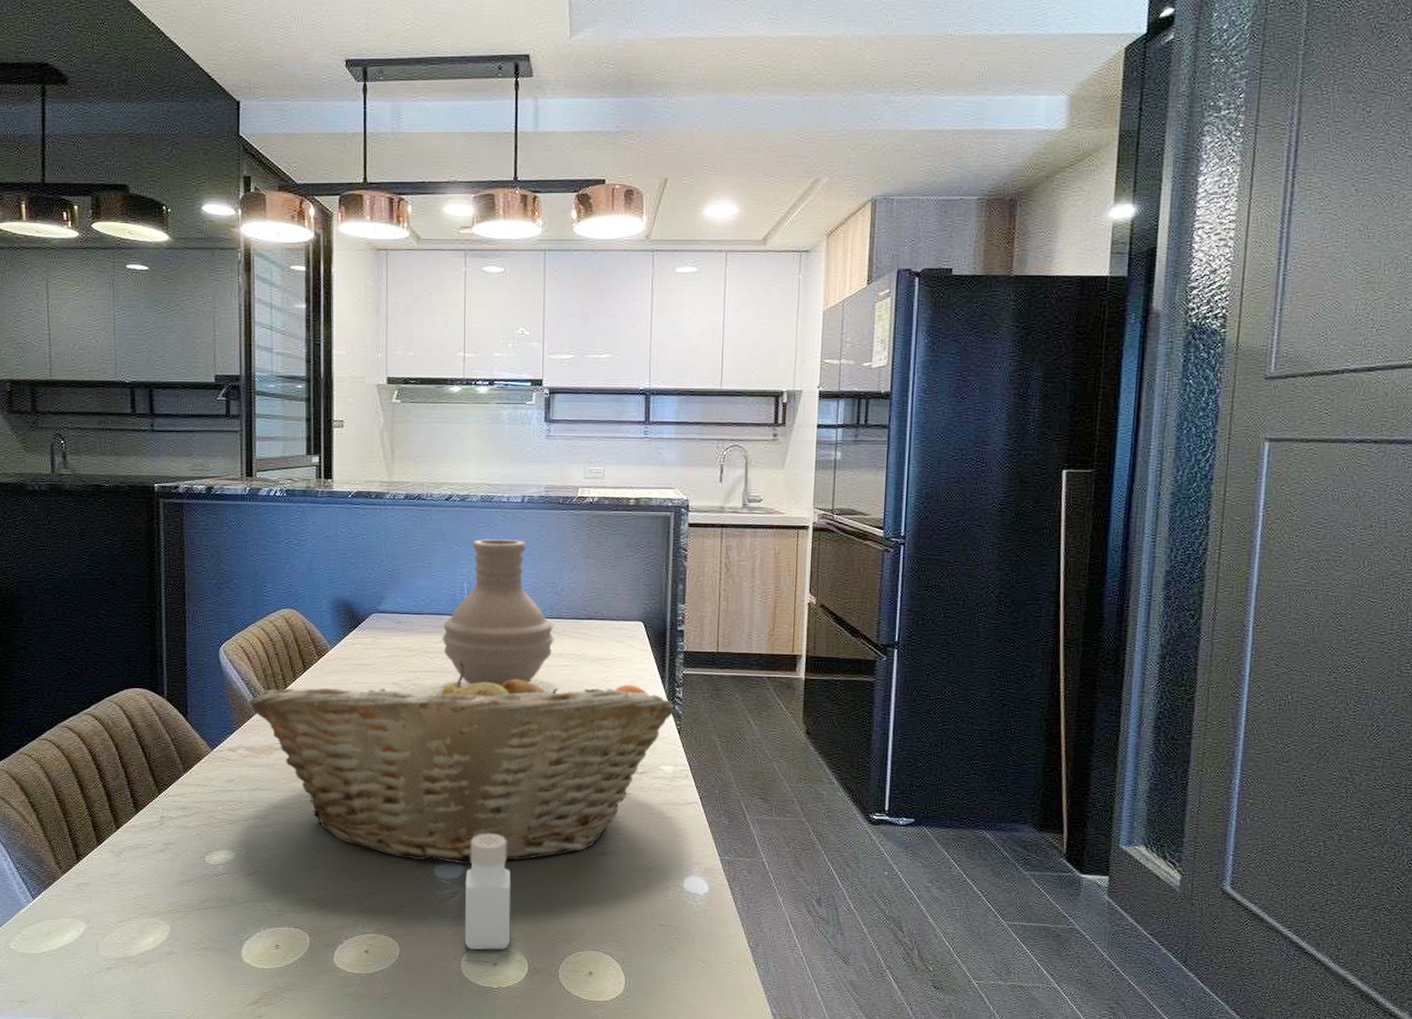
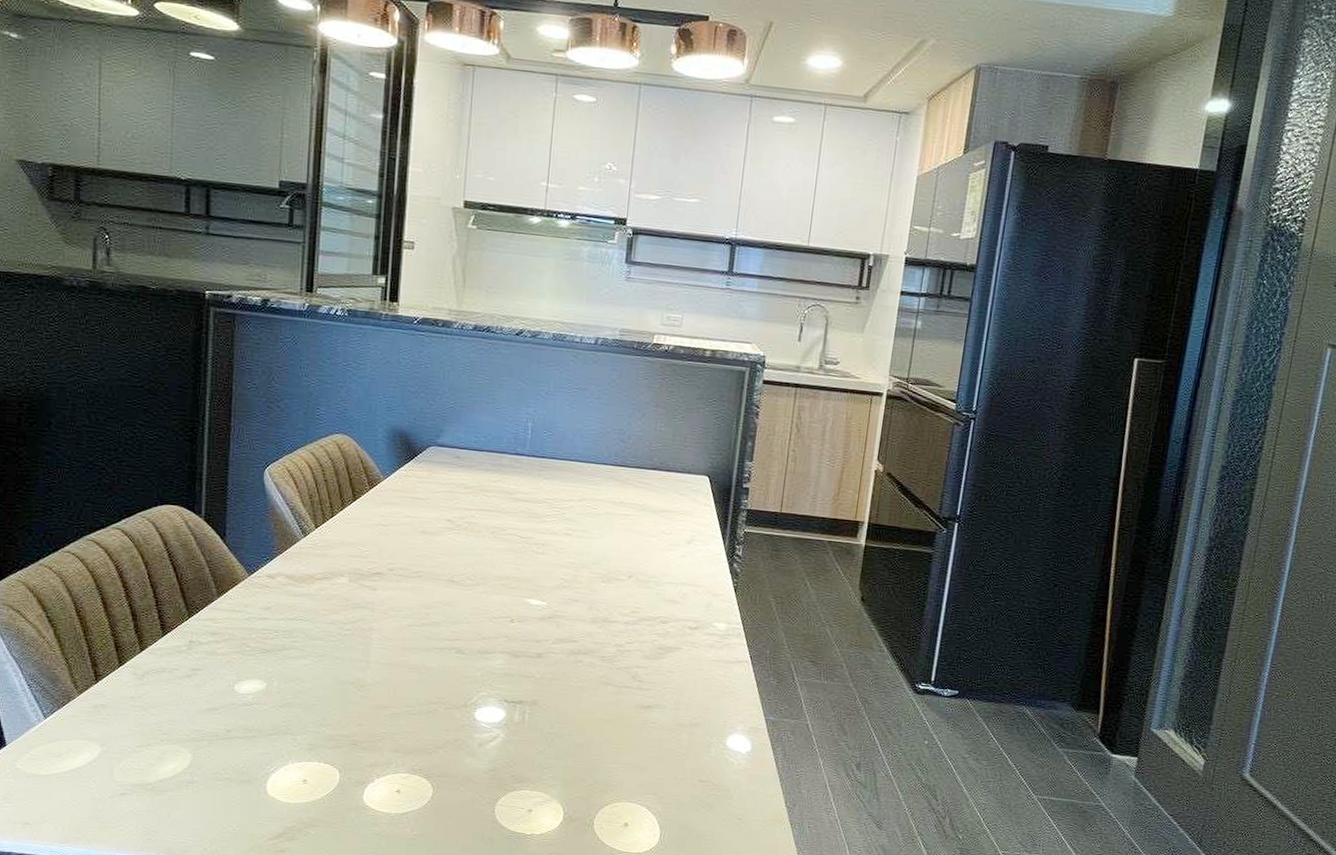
fruit basket: present [250,661,674,865] -> none [293,502,733,710]
vase: present [442,539,554,686] -> none [501,378,617,531]
pepper shaker: present [464,833,511,950] -> none [500,679,553,797]

